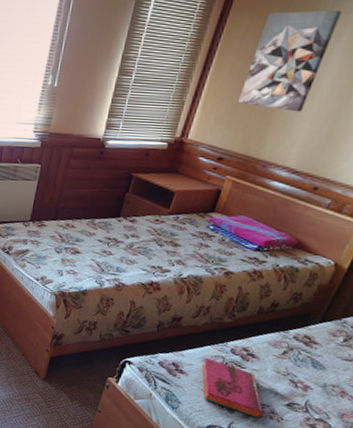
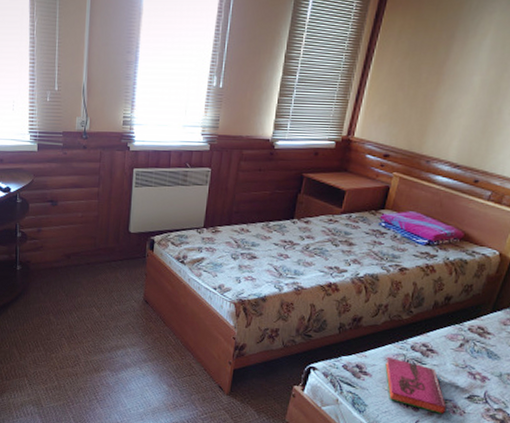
wall art: present [238,10,342,112] -> none [399,10,486,108]

